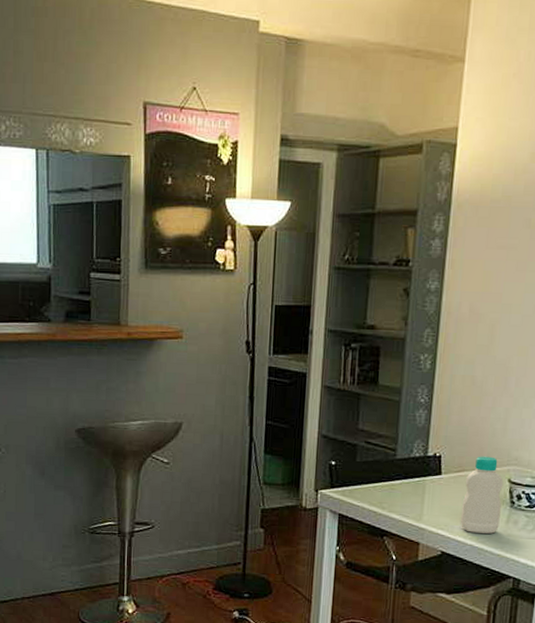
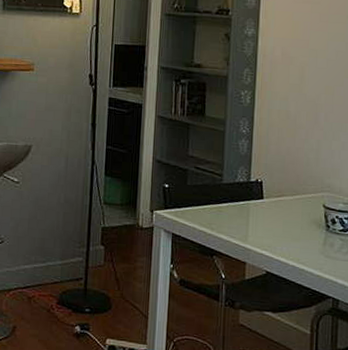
bottle: present [460,456,504,534] -> none [282,183,319,255]

